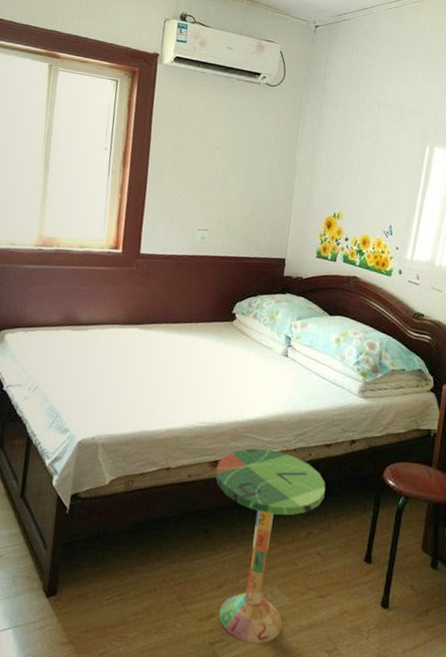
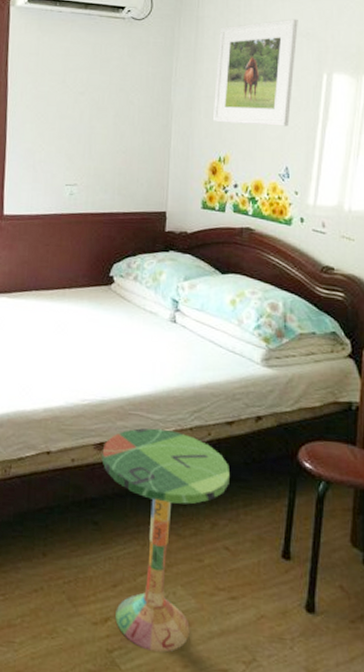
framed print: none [330,96,409,190] -> present [212,19,298,127]

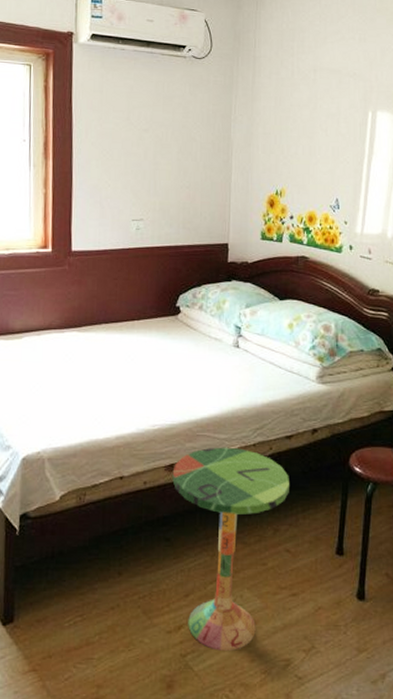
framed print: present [212,19,298,127] -> none [269,59,346,161]

